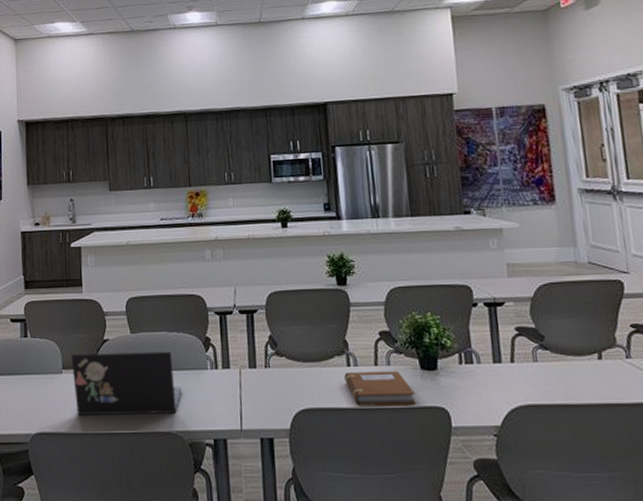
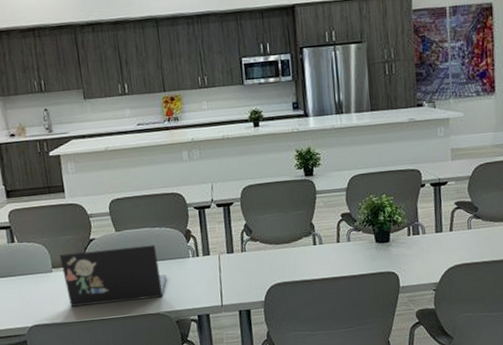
notebook: present [344,371,416,406] -> none [311,246,371,277]

